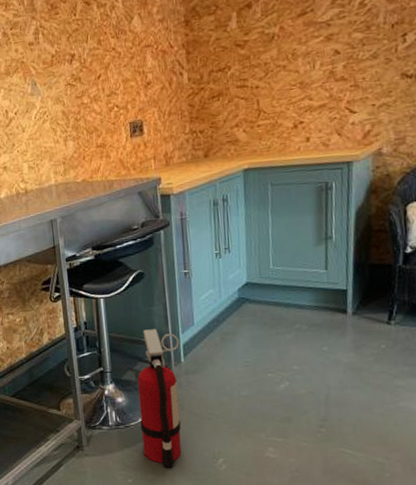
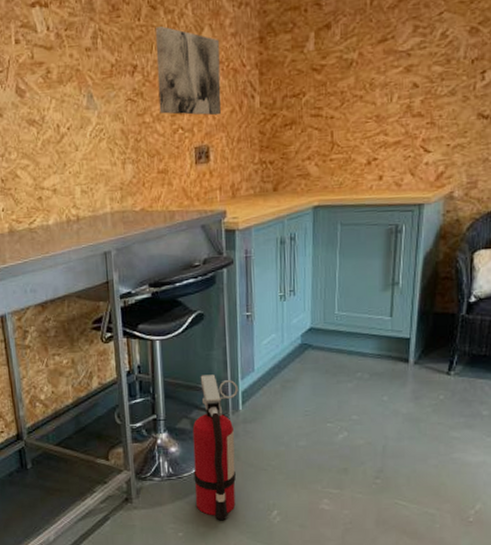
wall art: none [89,18,153,95] -> present [155,26,222,116]

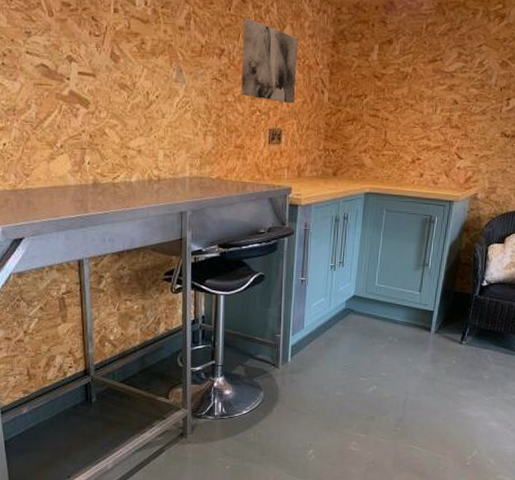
fire extinguisher: present [192,374,238,520] -> none [243,329,289,456]

